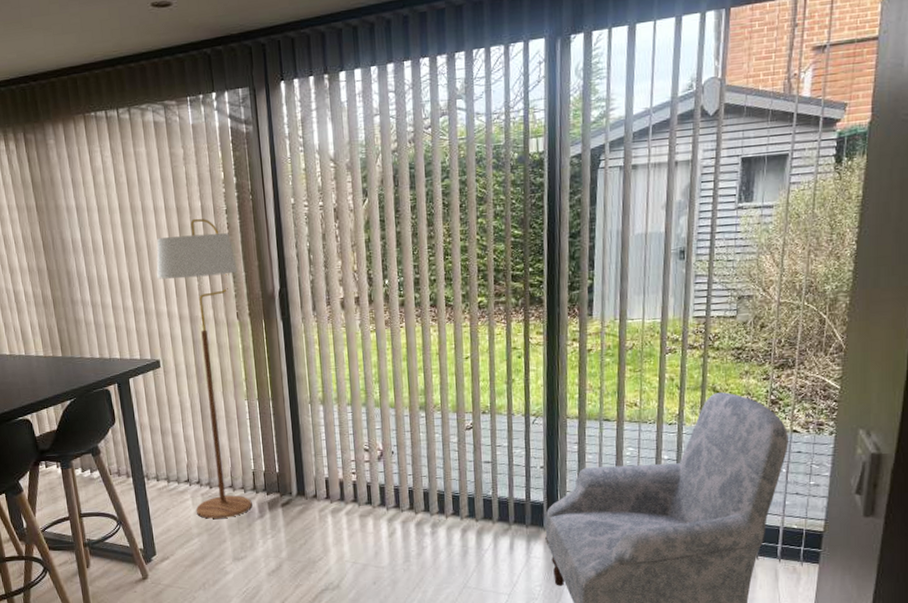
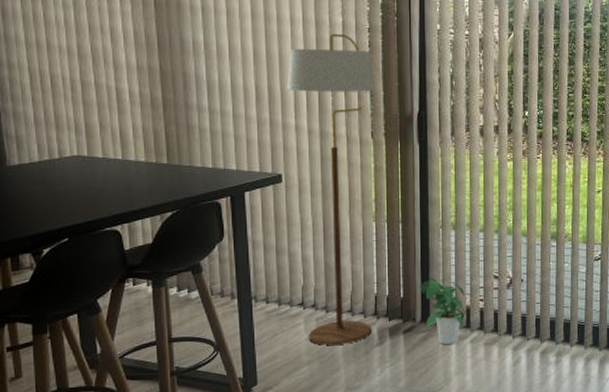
potted plant: none [293,451,340,517] -> present [420,276,467,344]

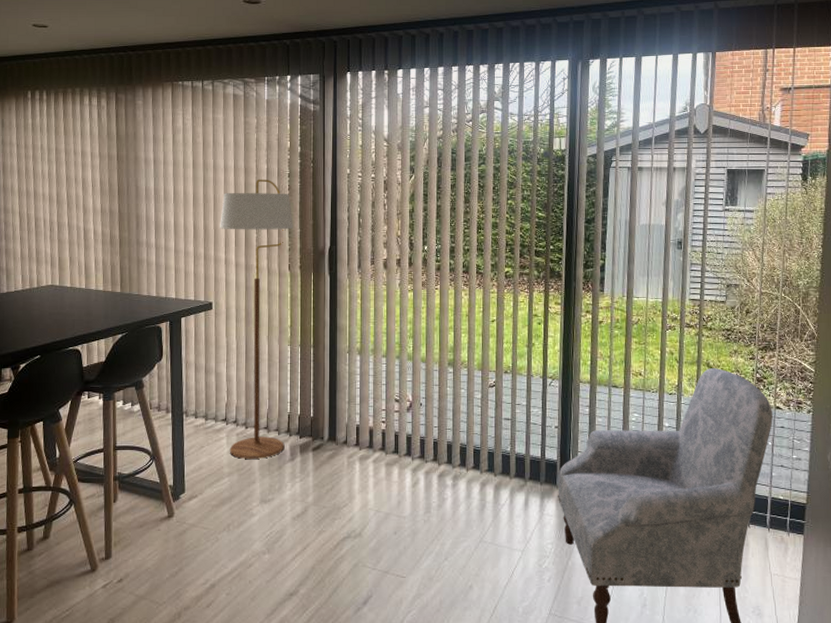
potted plant: present [420,276,467,344] -> none [328,398,370,463]

